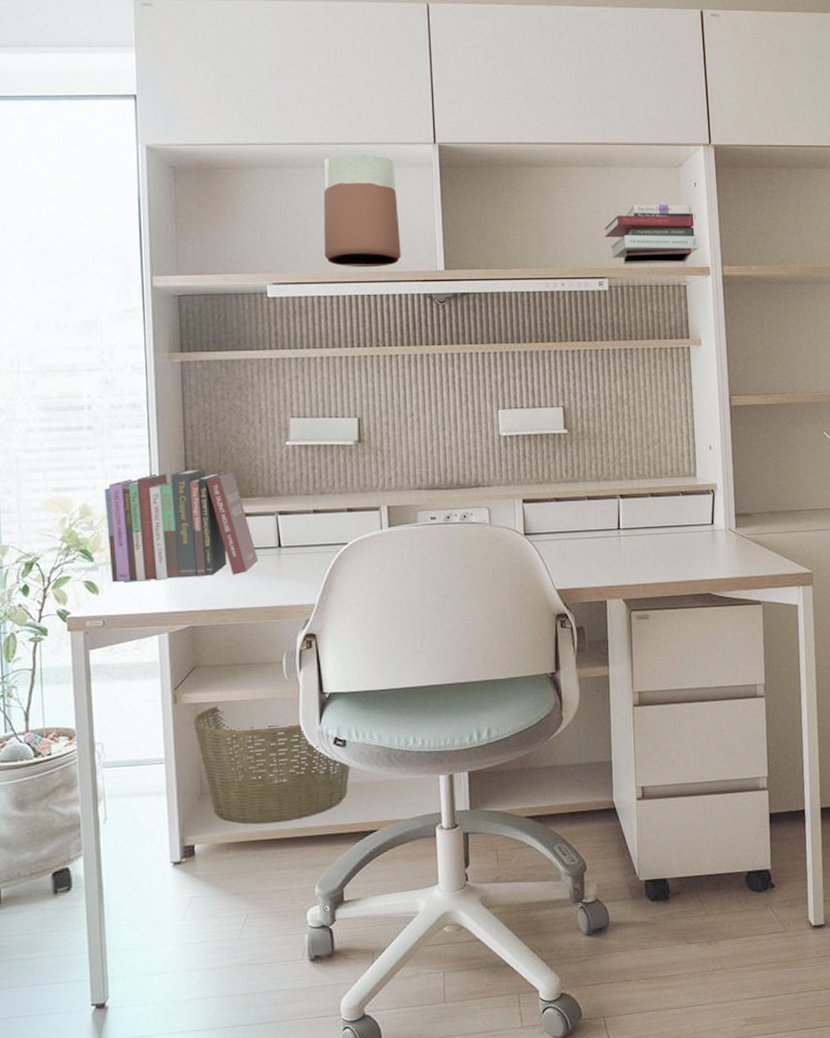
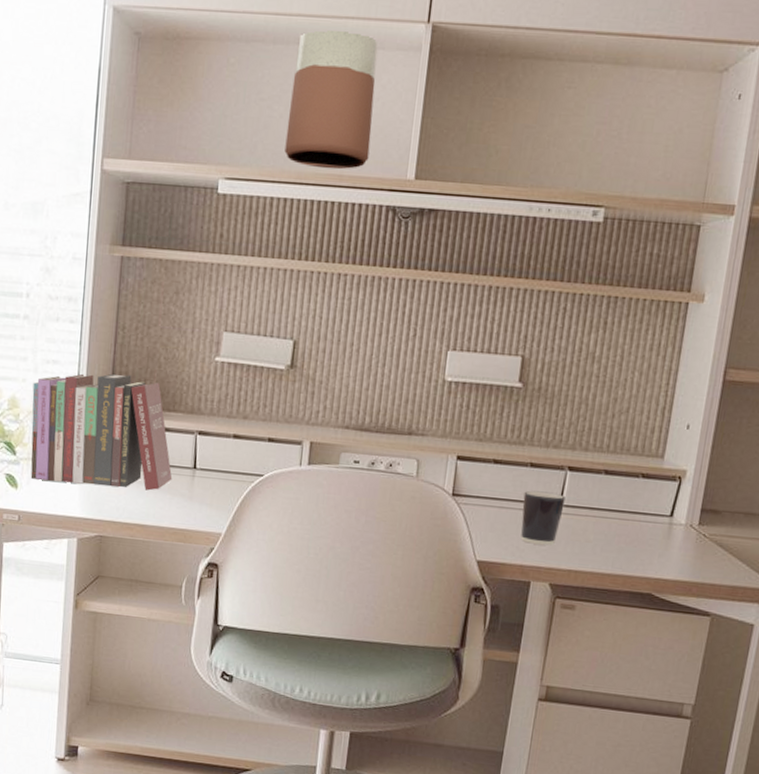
basket: present [194,705,351,824] -> none [90,618,234,743]
mug: none [586,519,623,567] -> present [520,490,567,546]
books: present [604,204,699,265] -> none [611,117,732,197]

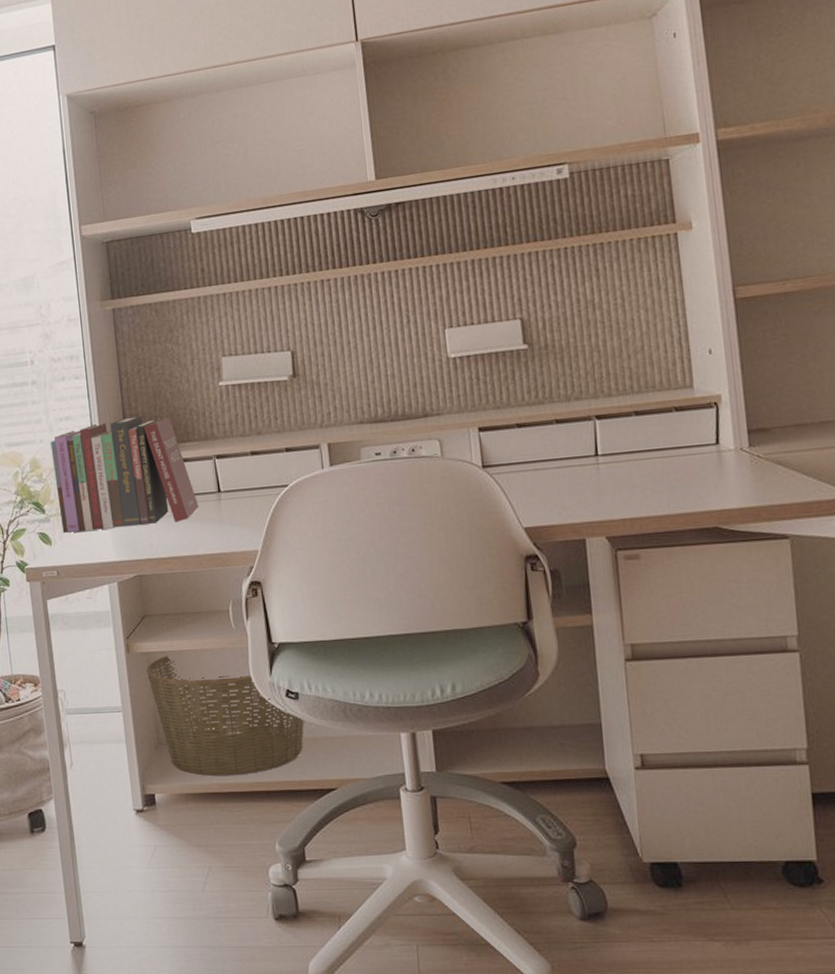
basket: none [90,618,234,743] -> present [146,655,305,776]
vase: present [284,31,379,170] -> none [239,66,327,191]
mug: present [520,490,567,546] -> none [556,444,602,500]

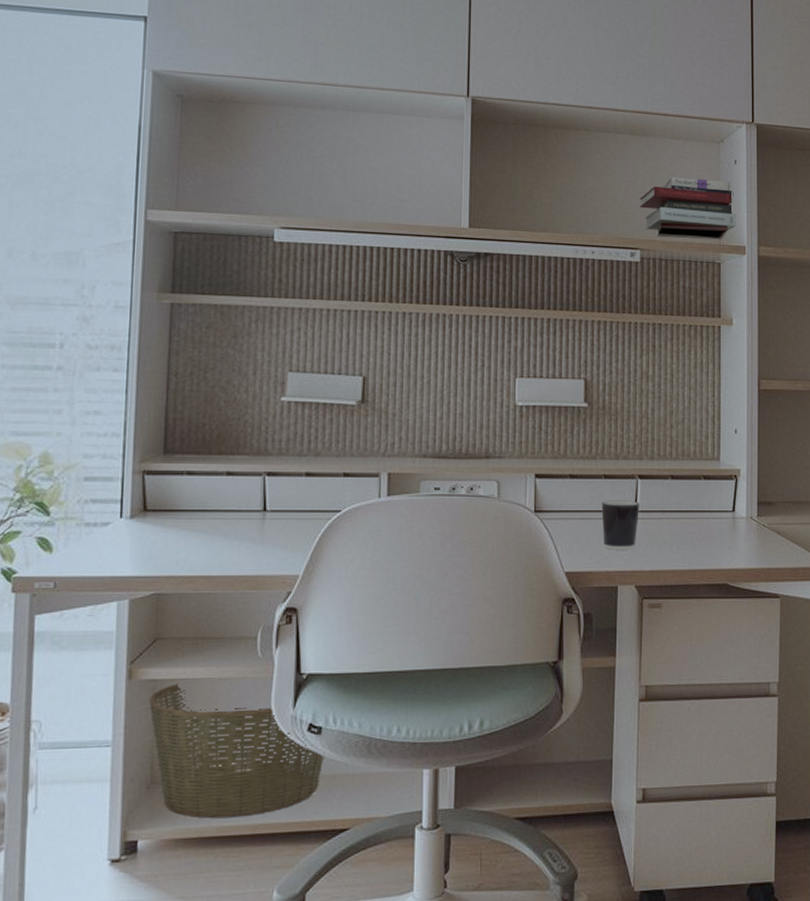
books: present [50,416,199,534] -> none [68,420,240,541]
mug: none [556,444,602,500] -> present [601,500,641,550]
books: none [560,59,684,145] -> present [639,177,736,240]

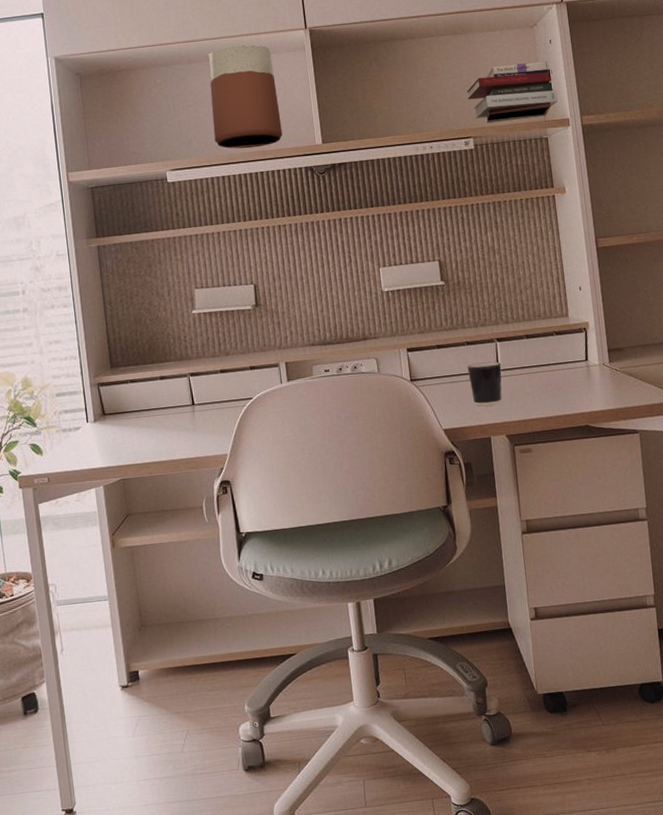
basket: present [149,683,325,818] -> none [130,548,269,651]
vase: none [340,100,424,220] -> present [207,45,283,149]

